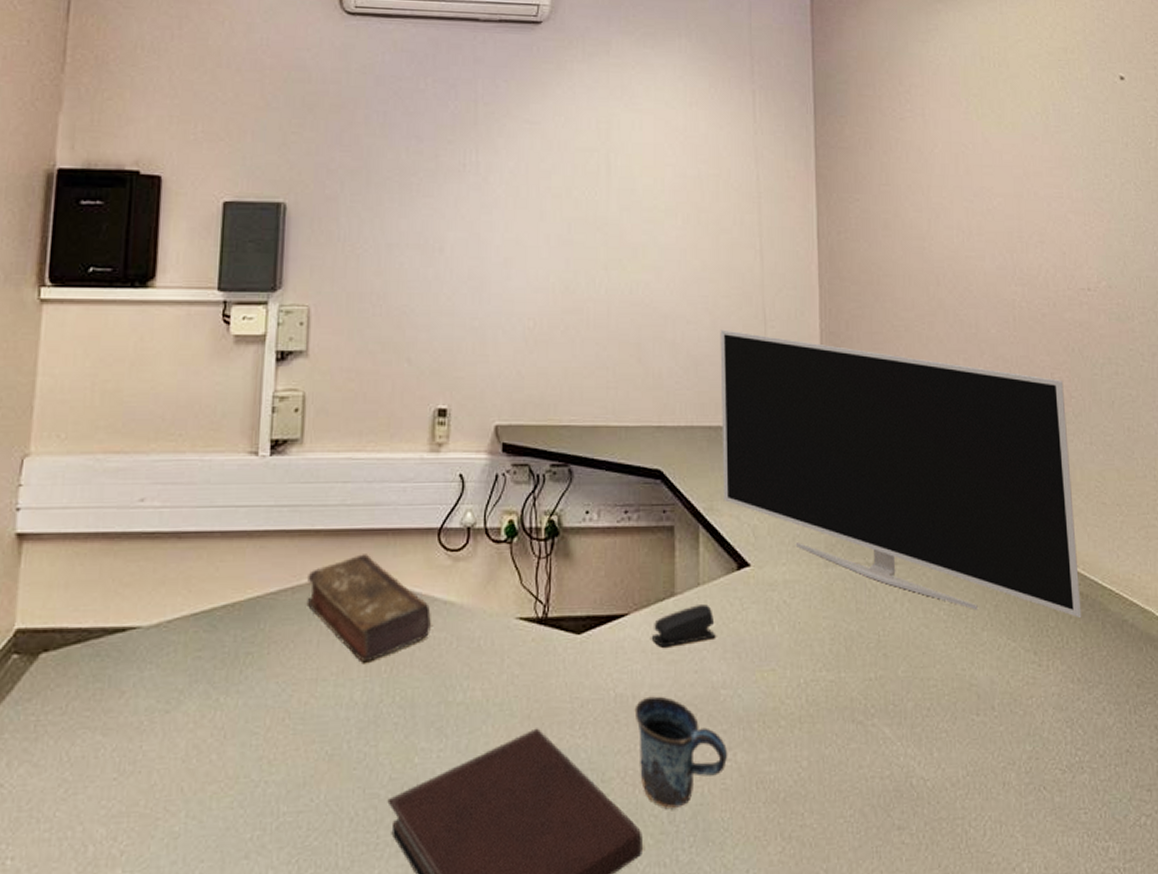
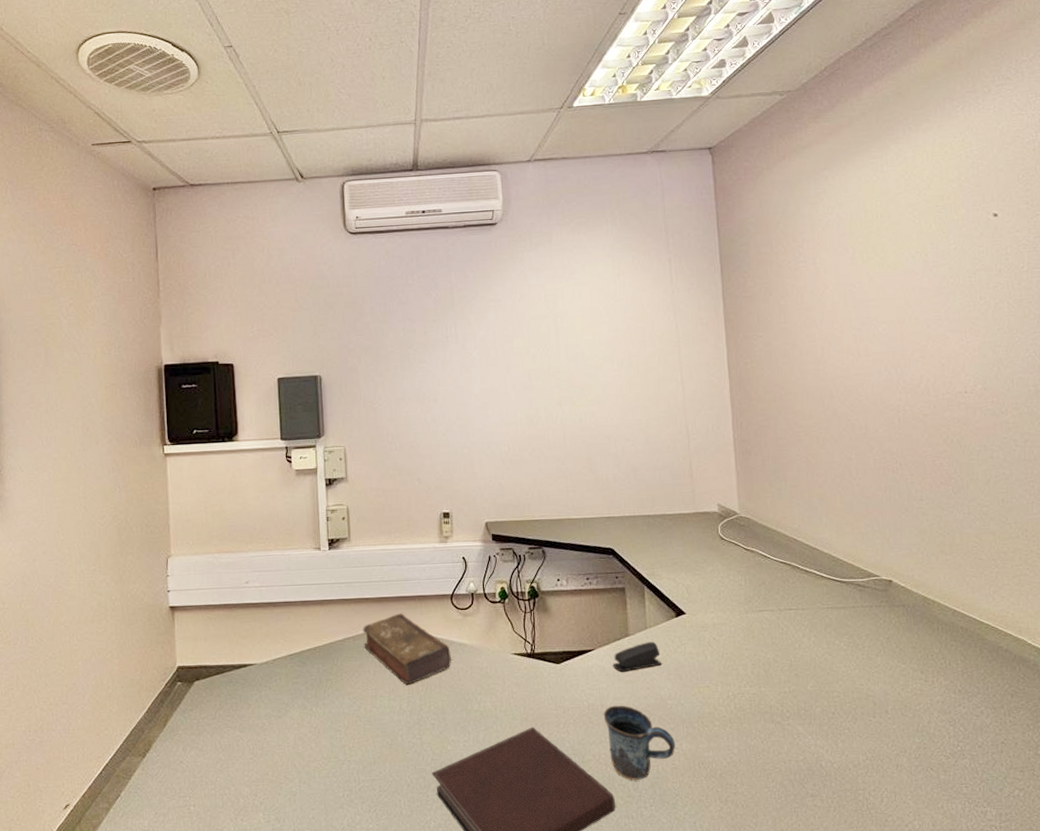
monitor: present [720,329,1082,619] -> none [652,443,962,646]

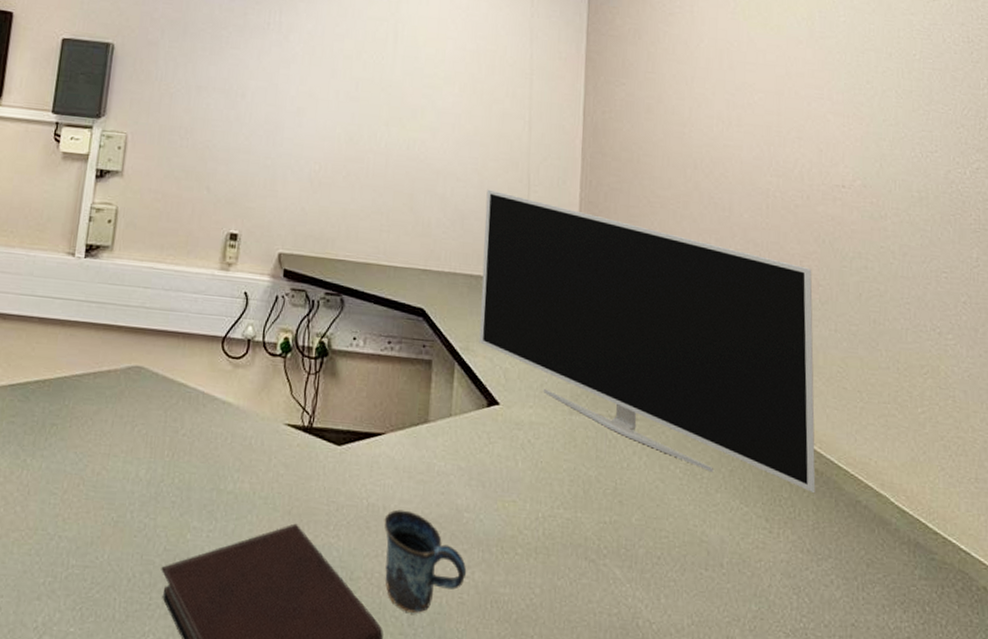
book: present [363,613,451,685] -> none [105,351,211,446]
stapler: present [612,642,662,672] -> none [404,433,464,468]
monitor: none [652,443,962,646] -> present [479,189,816,494]

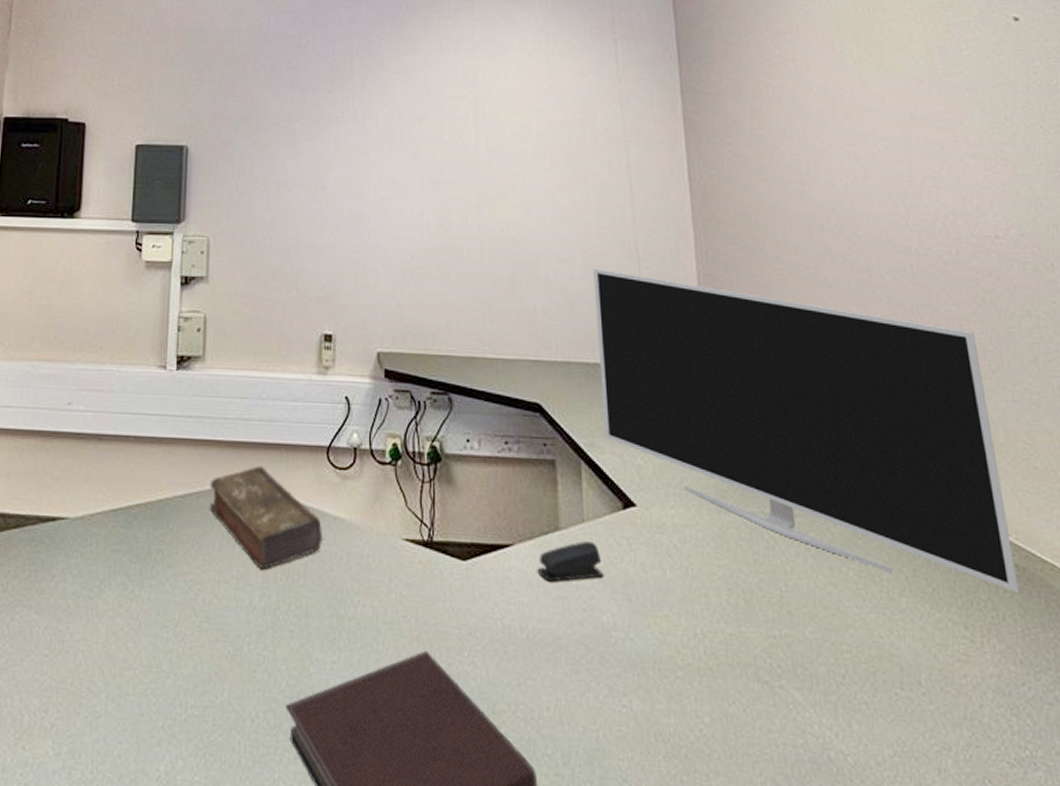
book: none [105,351,211,446] -> present [209,466,322,570]
mug: present [384,509,467,613] -> none [523,630,623,750]
stapler: none [404,433,464,468] -> present [537,541,604,582]

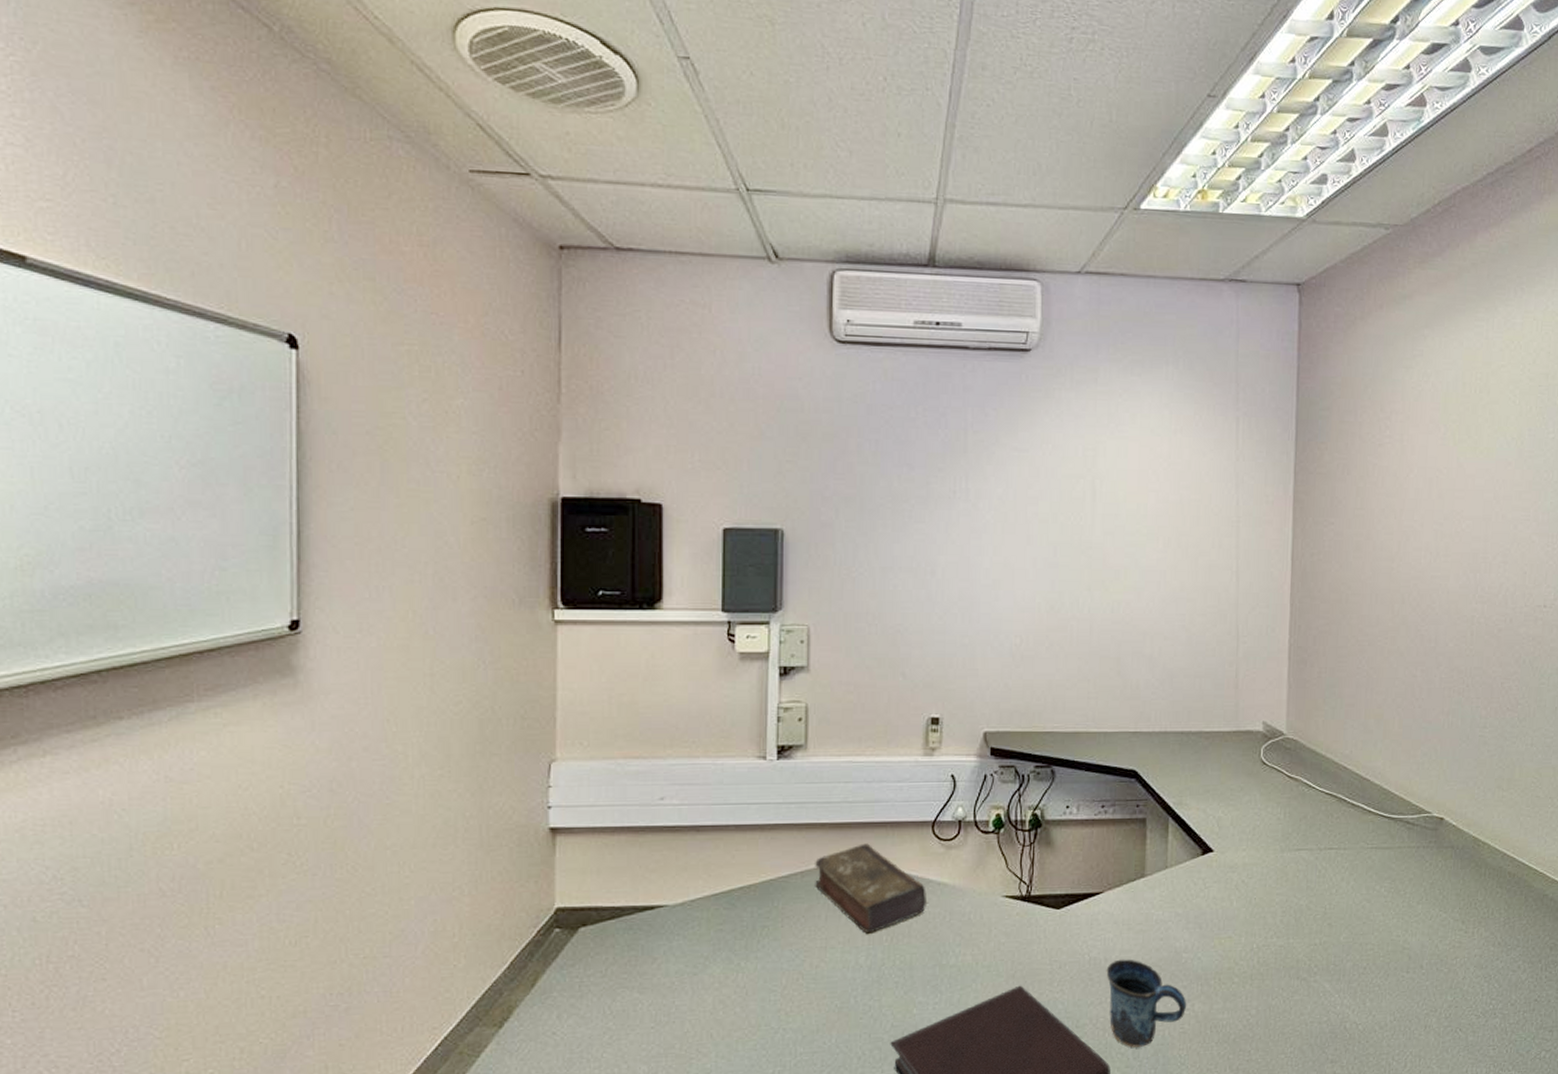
mug: none [523,630,623,750] -> present [1106,959,1187,1048]
stapler: present [537,541,604,582] -> none [1122,884,1181,920]
monitor: present [593,268,1019,594] -> none [1192,645,1512,894]

